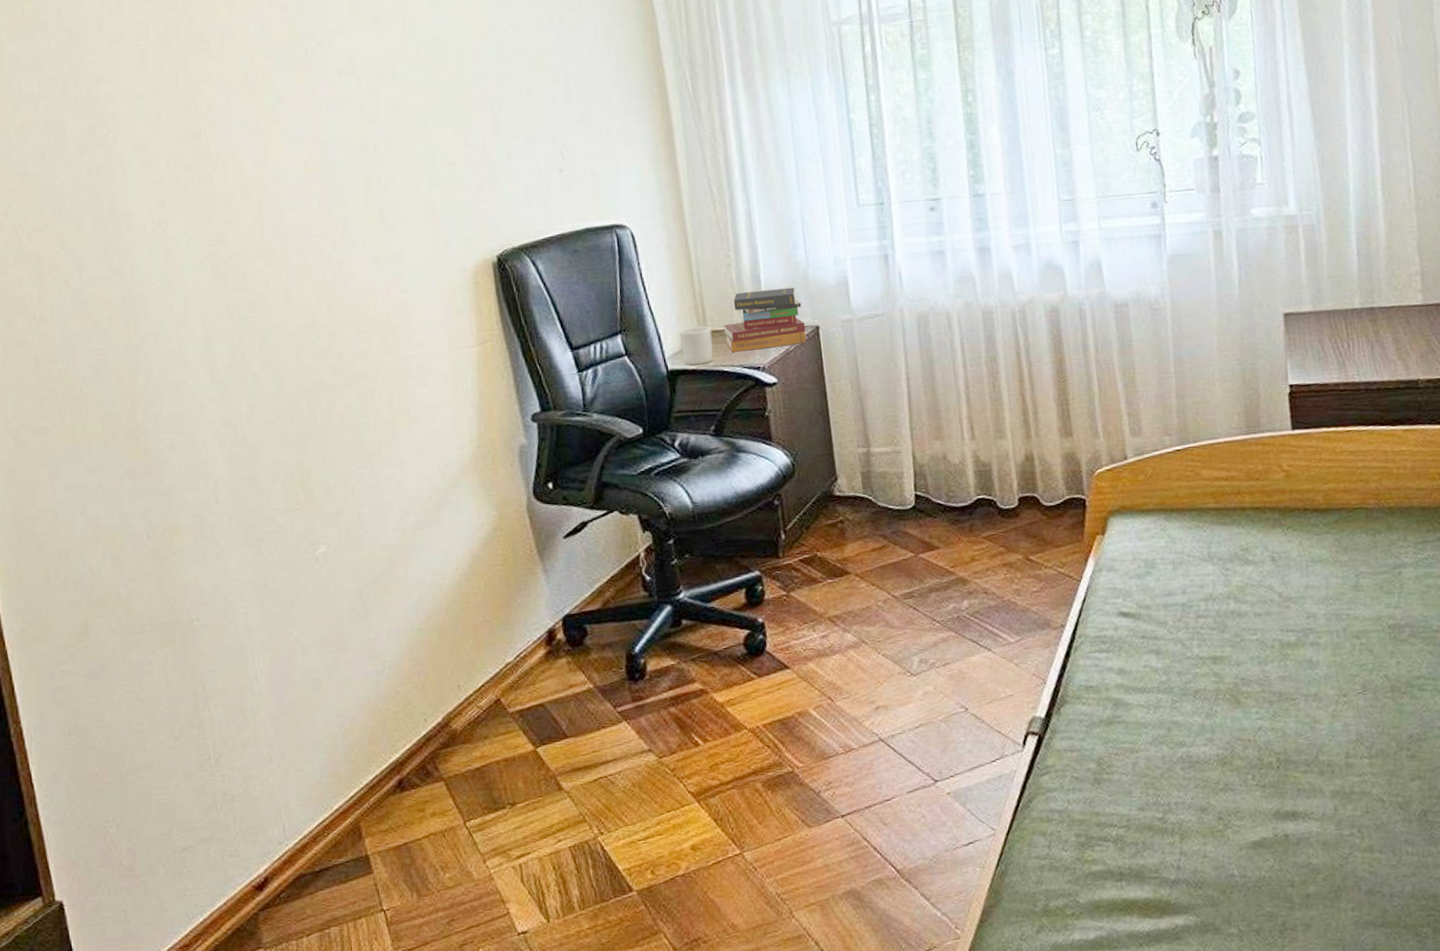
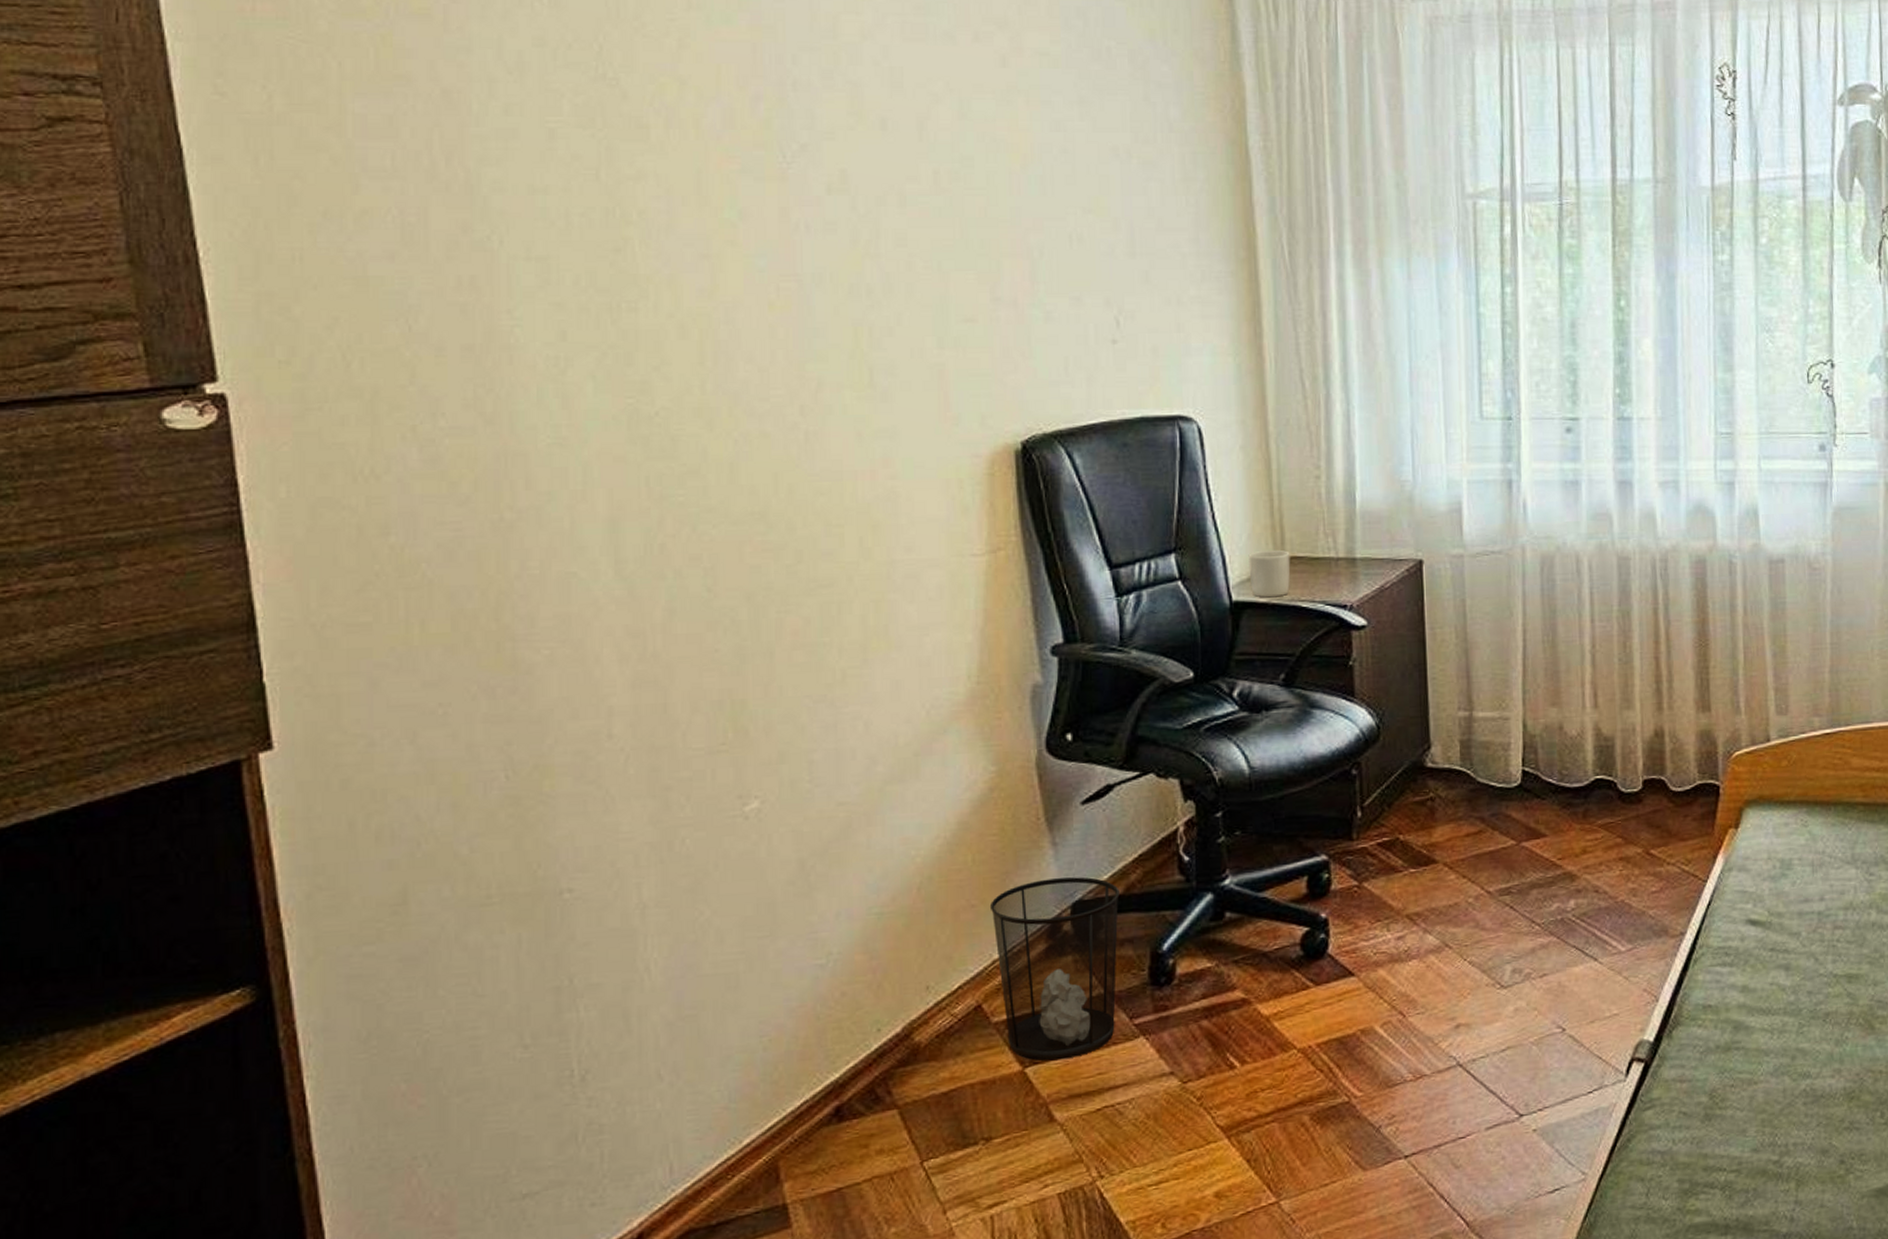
waste bin: none [500,595,603,742] -> present [989,877,1120,1061]
books: present [723,287,806,353] -> none [1305,511,1406,585]

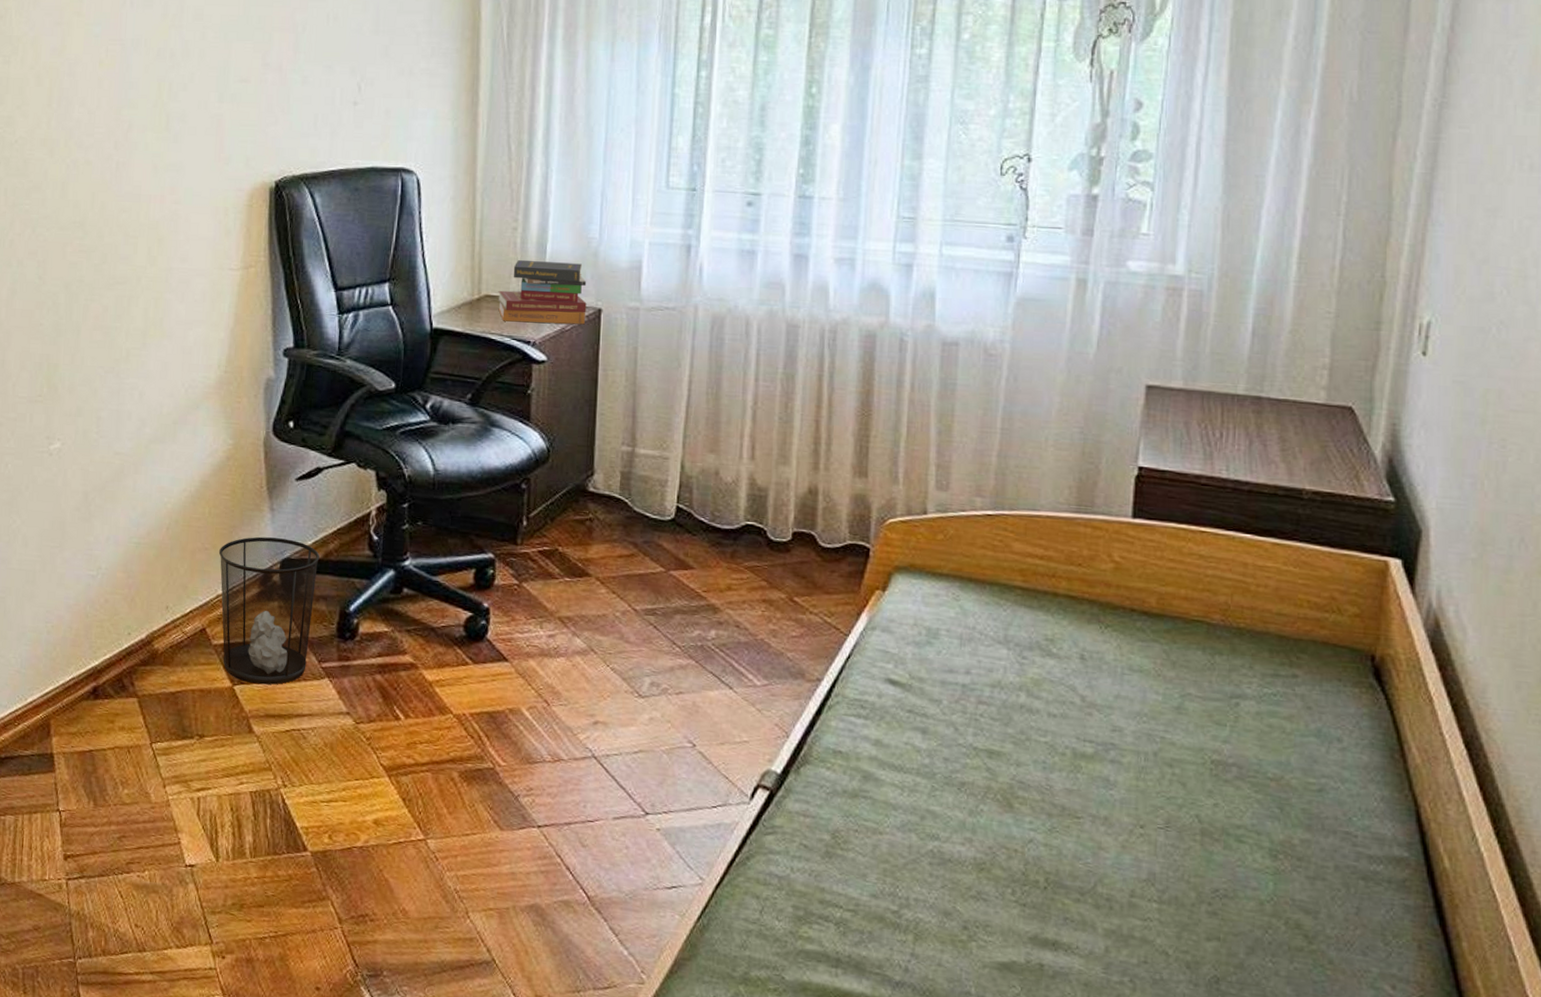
mug: present [1248,549,1291,598] -> none [449,287,485,328]
books: none [1305,511,1406,585] -> present [498,260,587,325]

